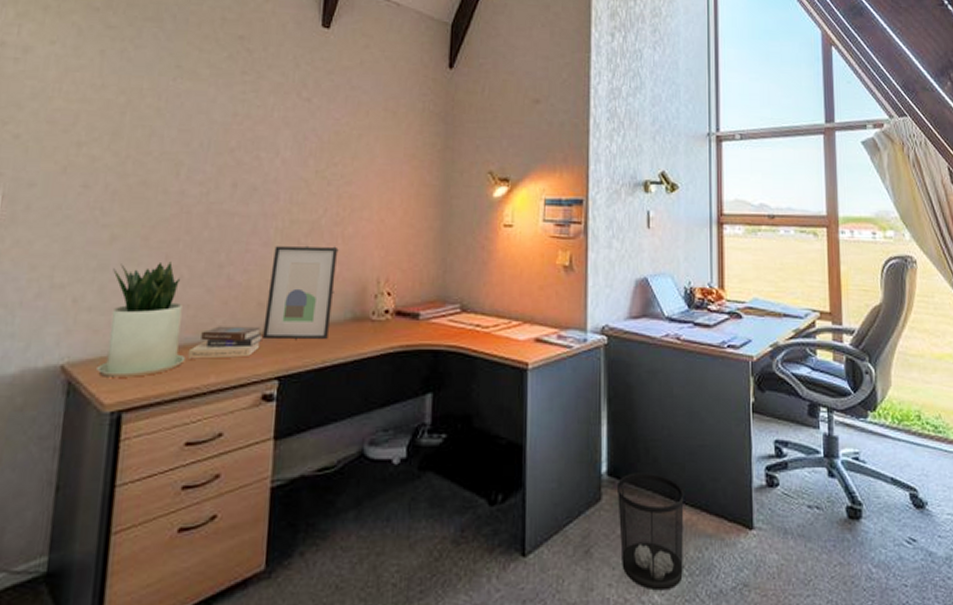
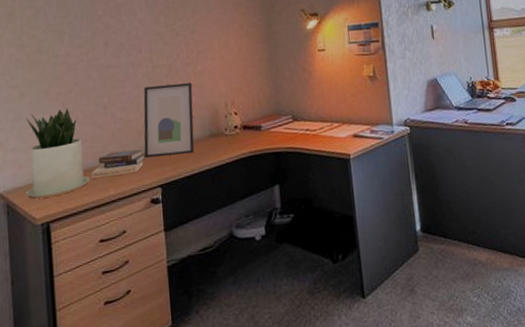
waste bin: present [616,472,684,591] -> none [429,227,488,314]

